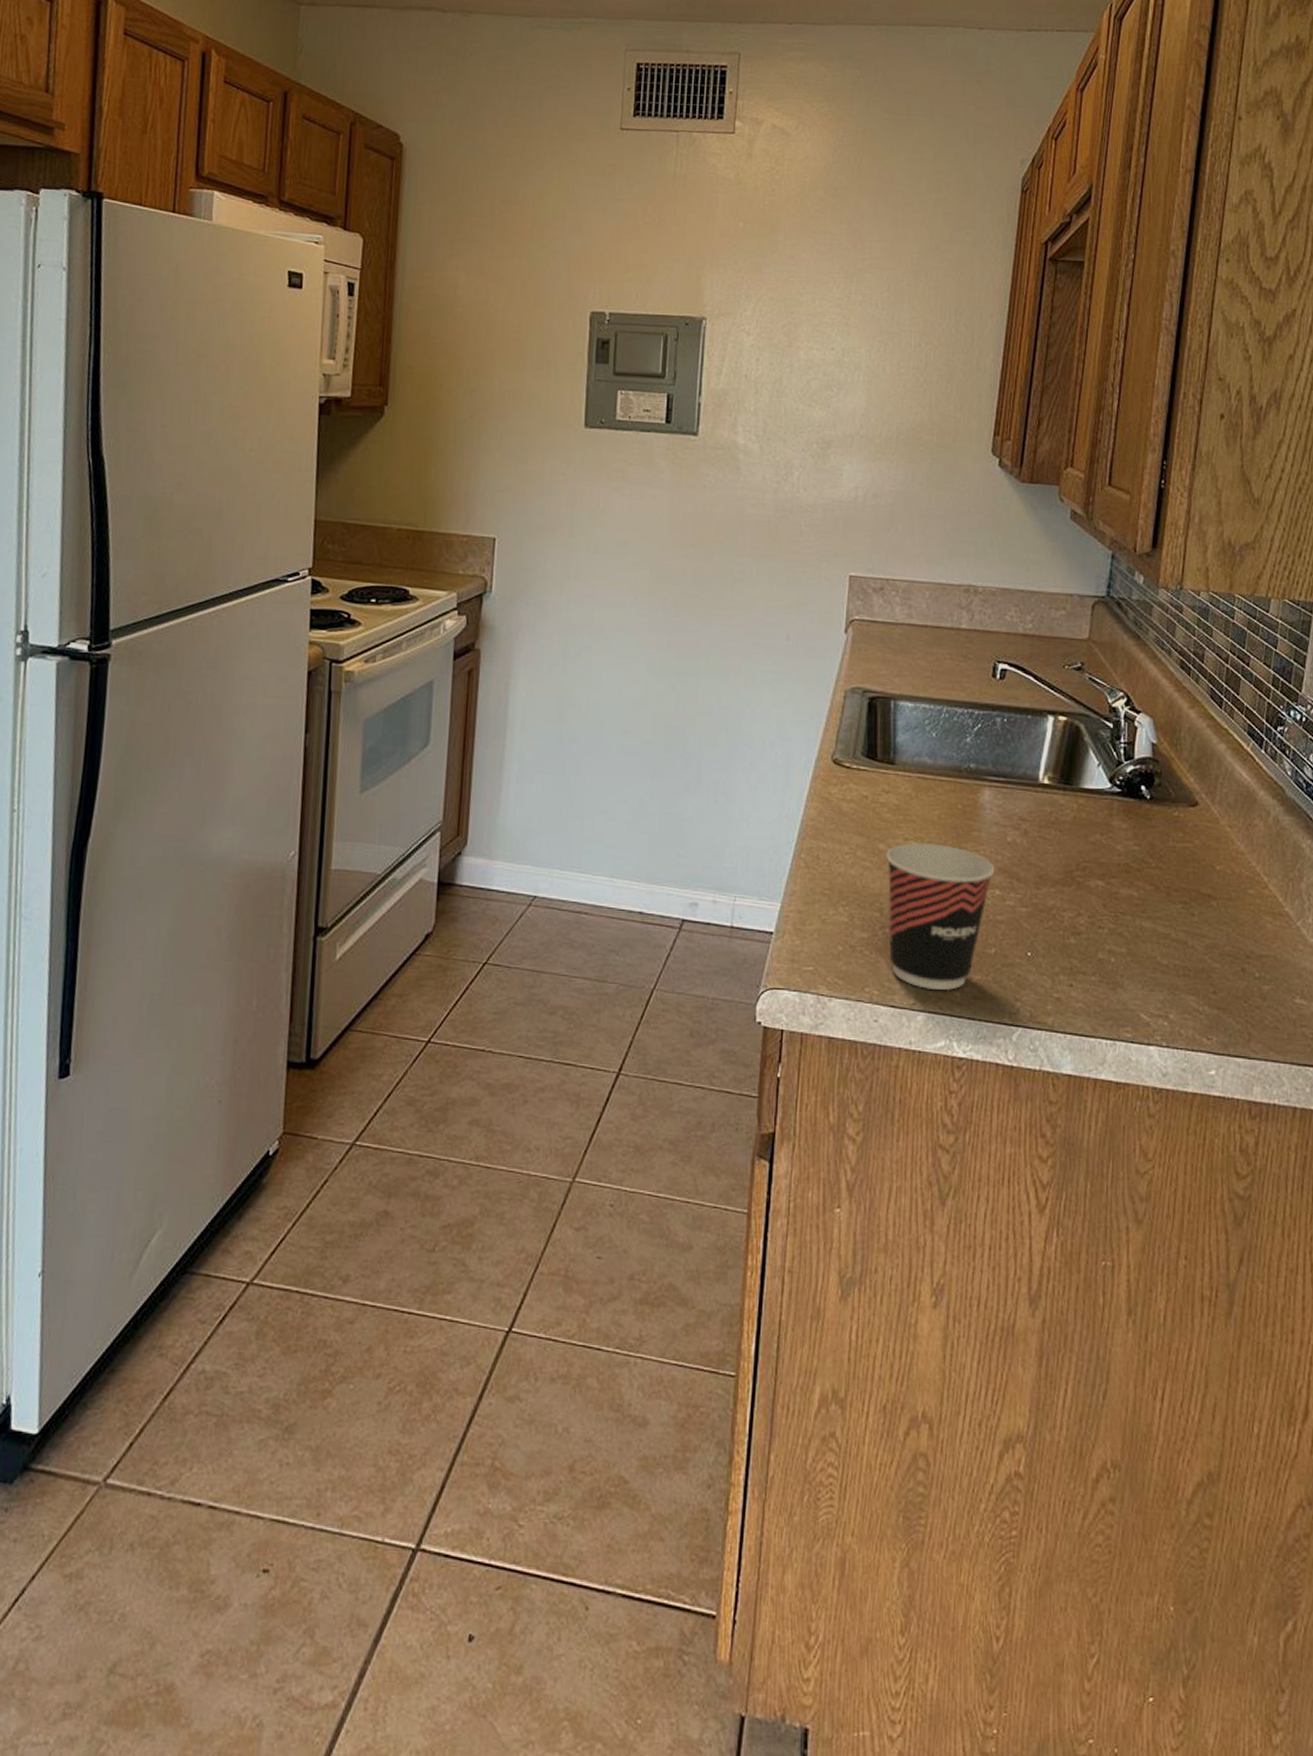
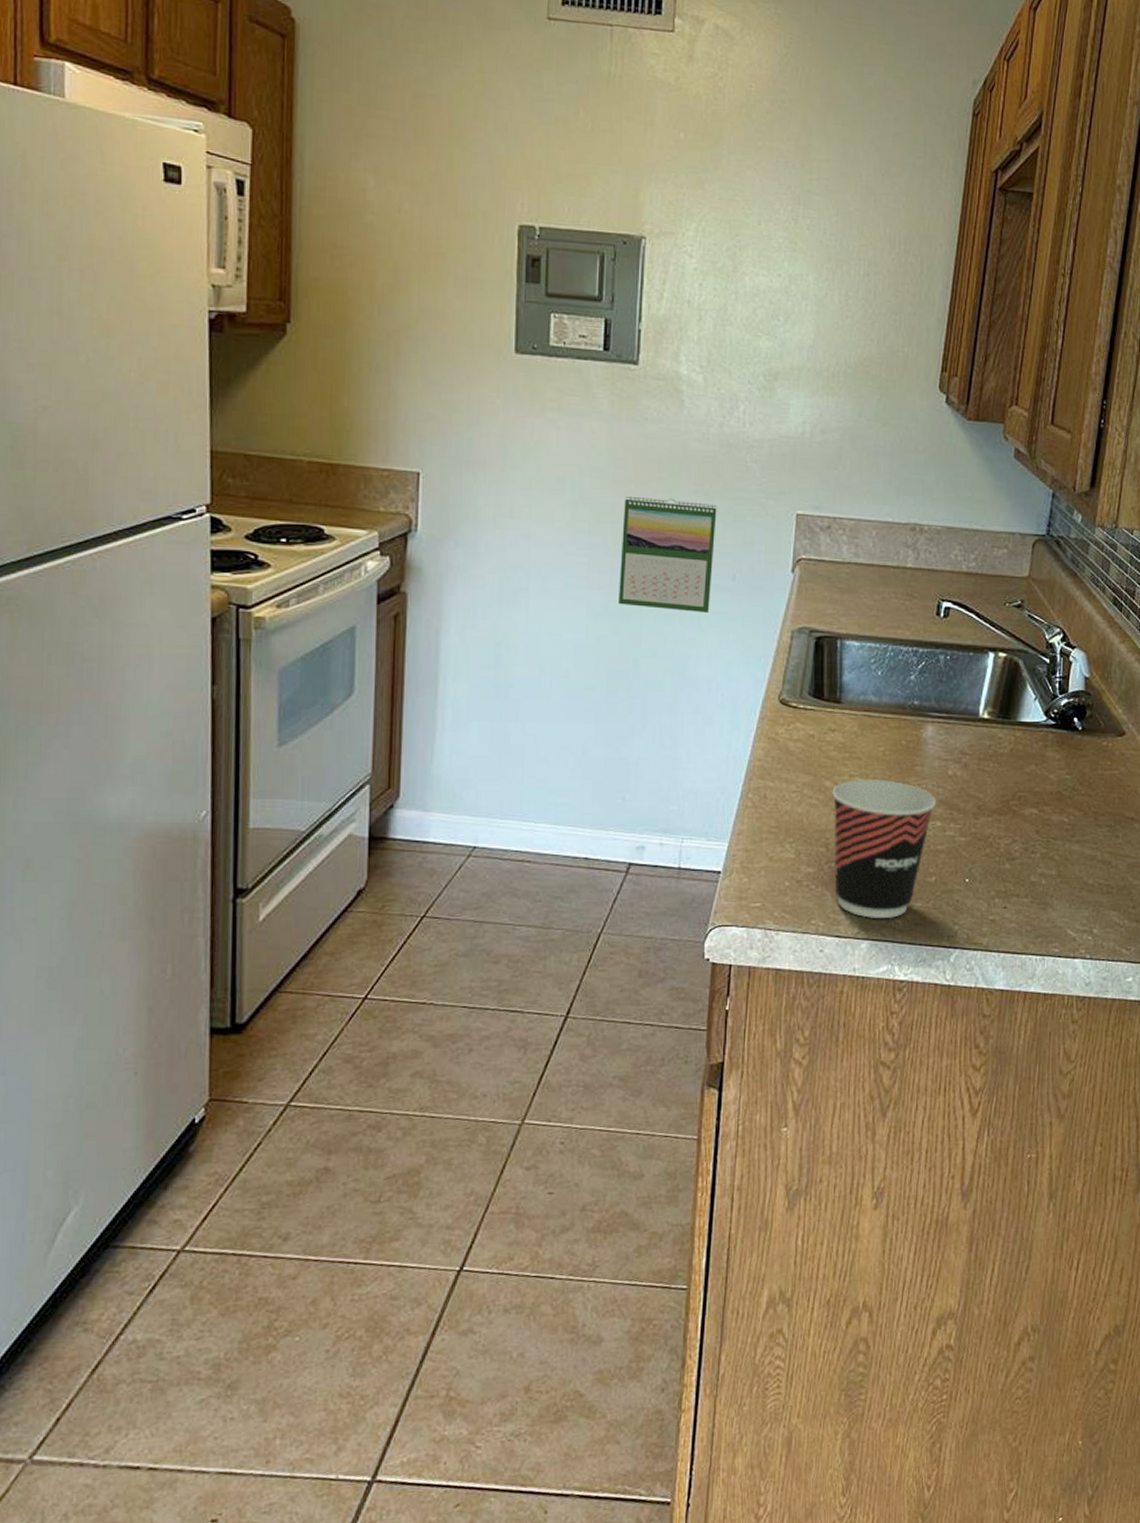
calendar: none [676,559,772,673] -> present [619,496,717,614]

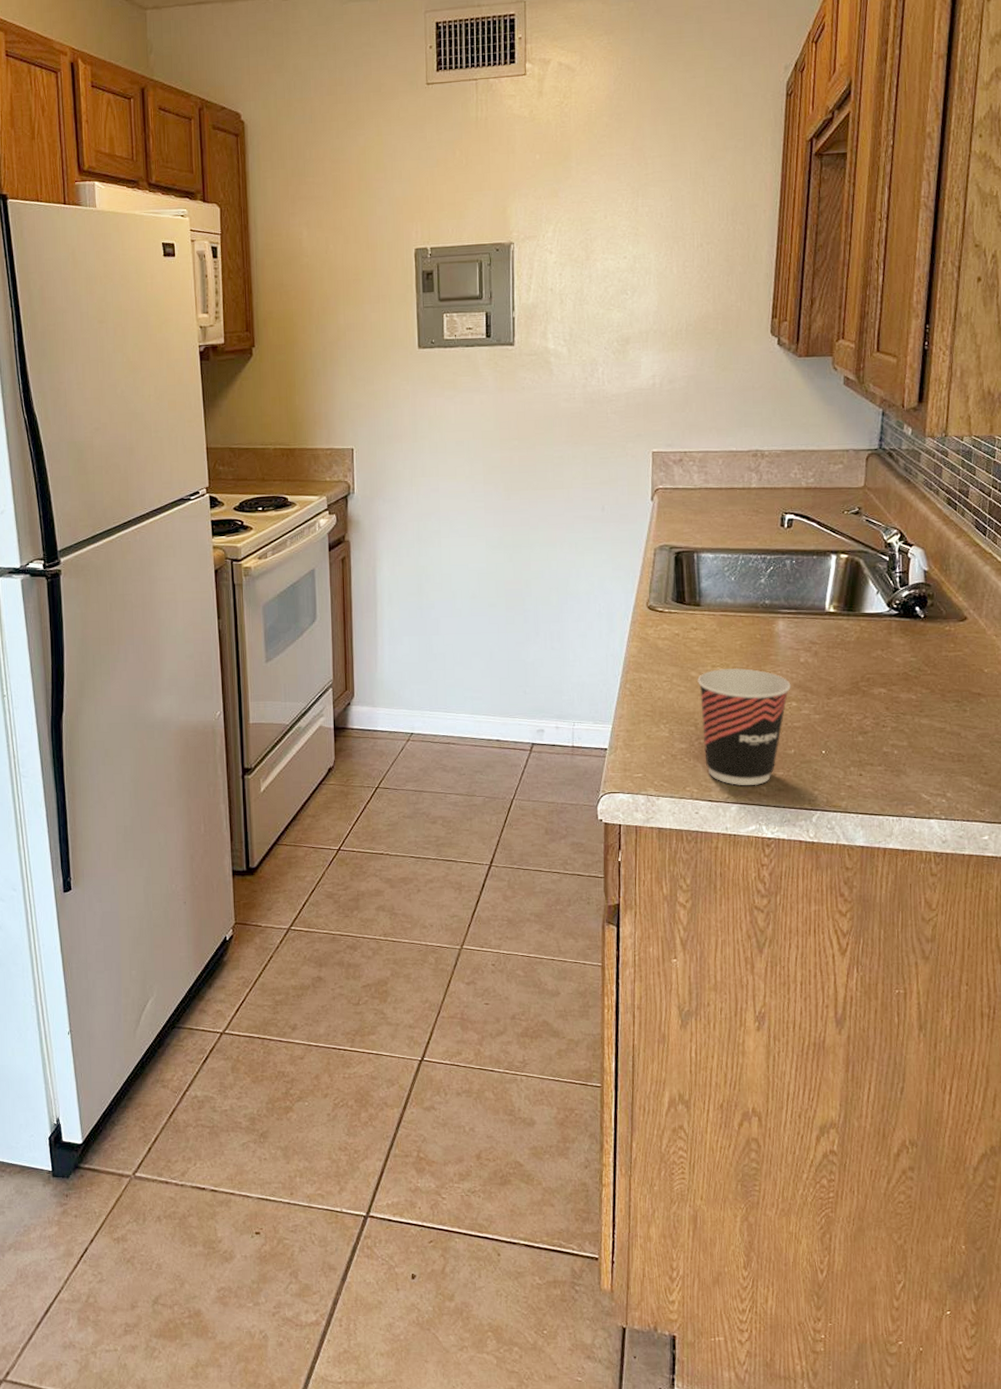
calendar: present [619,496,717,614] -> none [510,449,586,540]

